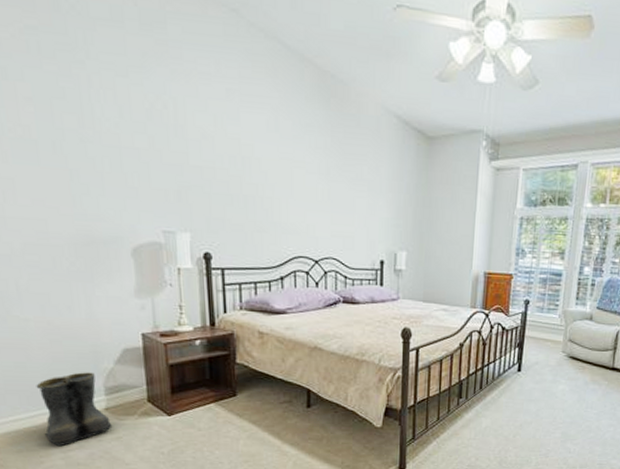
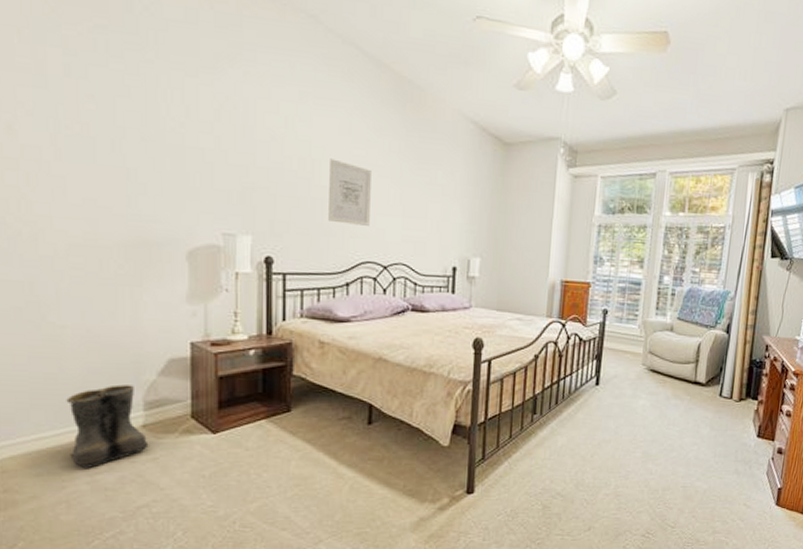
wall art: none [259,156,300,222] -> present [328,158,371,226]

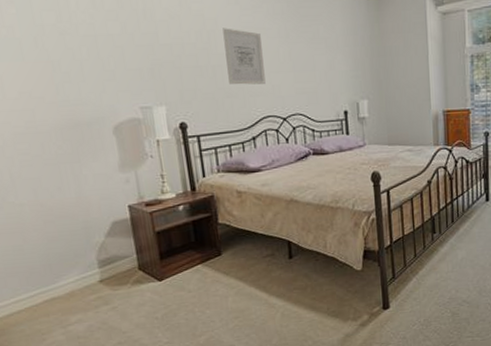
boots: present [66,384,151,469] -> none [34,247,109,323]

